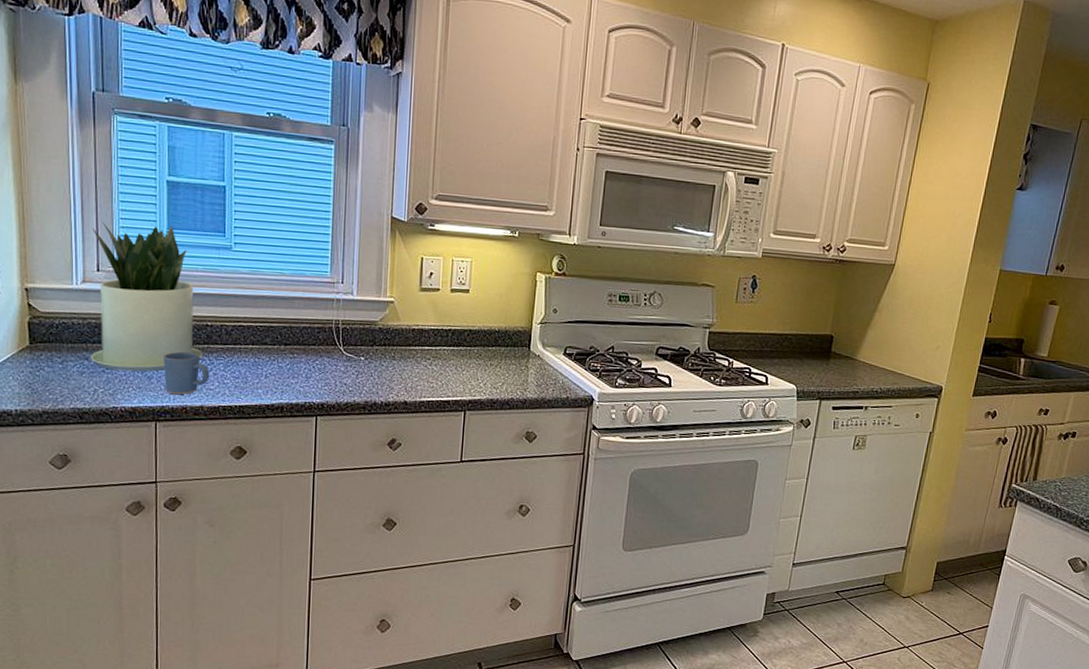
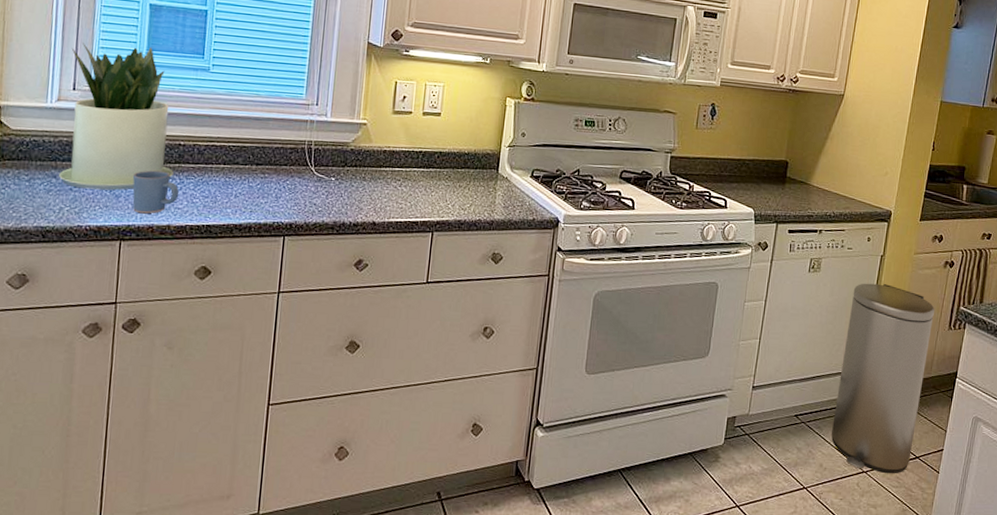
pedal bin: none [873,460,985,649] -> present [831,283,934,473]

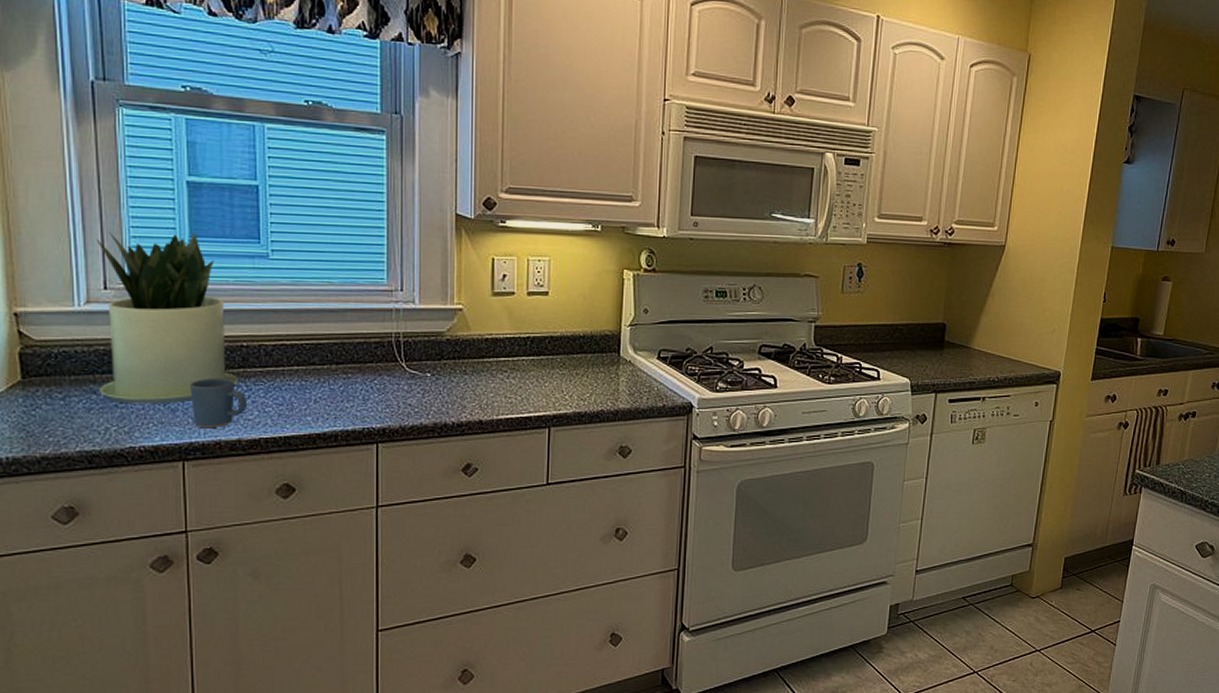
pedal bin: present [831,283,934,473] -> none [1002,451,1108,650]

